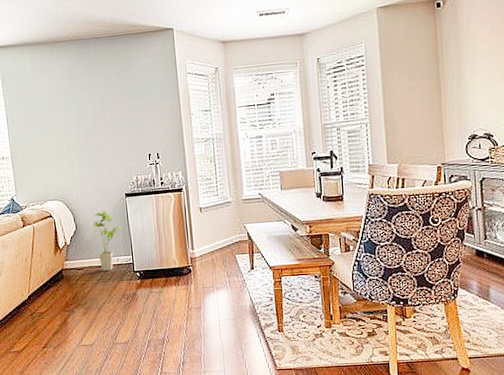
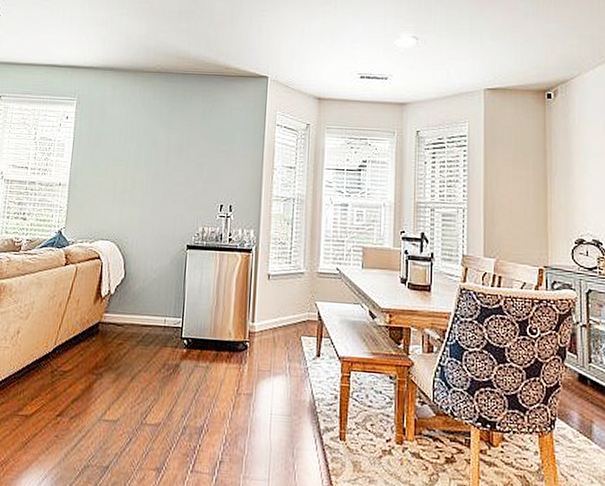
house plant: present [92,211,125,272] -> none [143,261,180,333]

